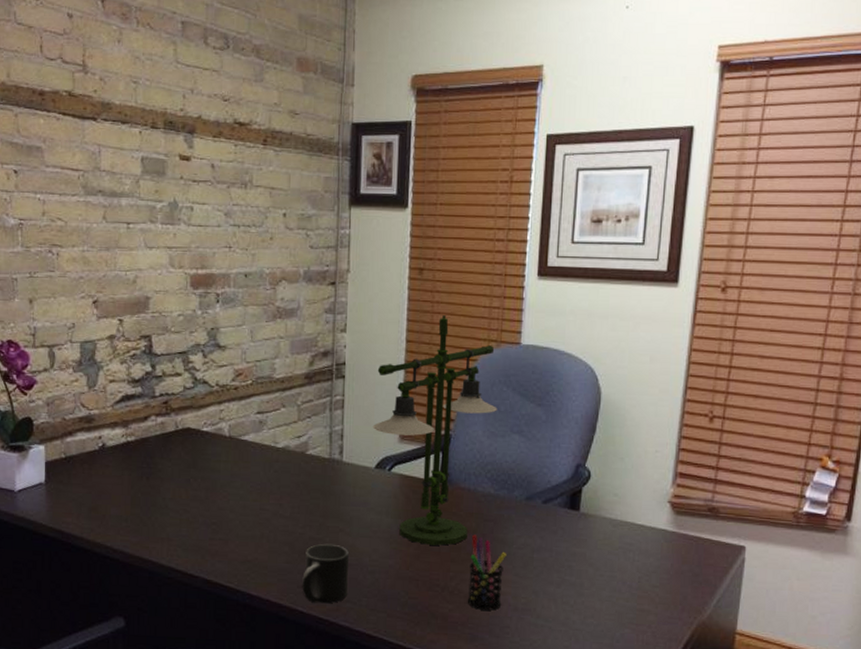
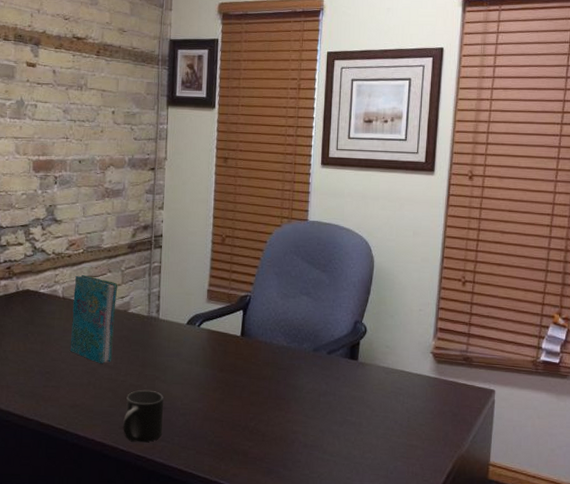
cover: none [239,410,294,513] -> present [69,274,118,363]
desk lamp: present [372,315,497,546] -> none [185,196,289,391]
pen holder: present [467,534,507,611] -> none [264,381,298,447]

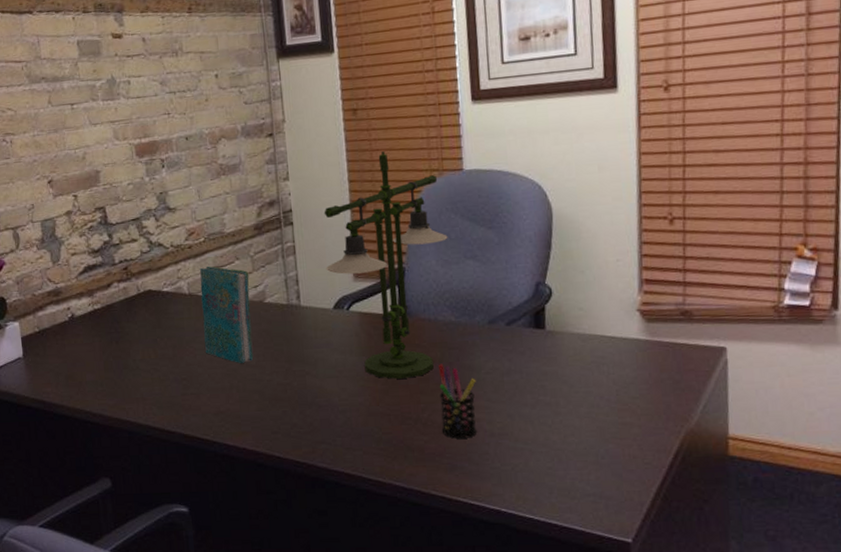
mug: present [123,389,164,442] -> none [275,387,321,447]
desk lamp: none [185,196,289,391] -> present [324,151,448,379]
pen holder: none [264,381,298,447] -> present [439,364,477,439]

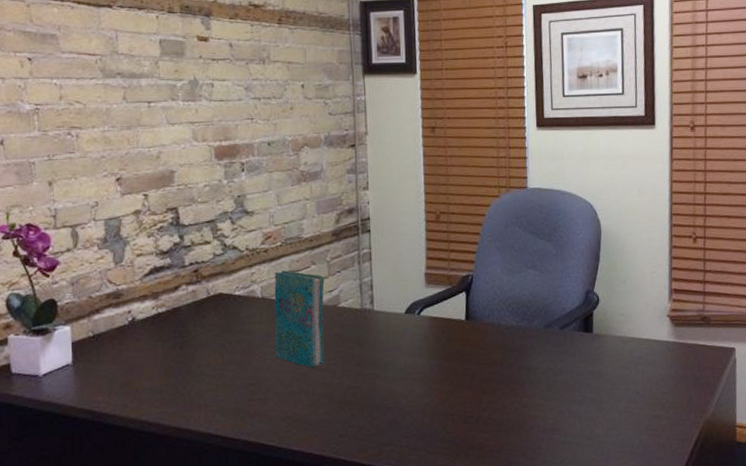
desk lamp: present [324,151,448,379] -> none [400,167,512,380]
pen holder: present [439,364,477,439] -> none [500,365,532,436]

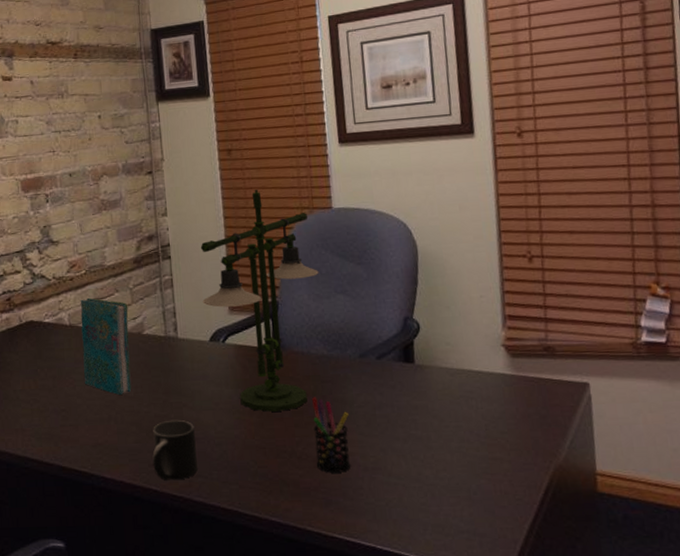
mug: none [343,390,388,450] -> present [152,419,198,481]
desk lamp: none [400,167,512,380] -> present [200,190,319,412]
pen holder: none [500,365,532,436] -> present [312,397,351,473]

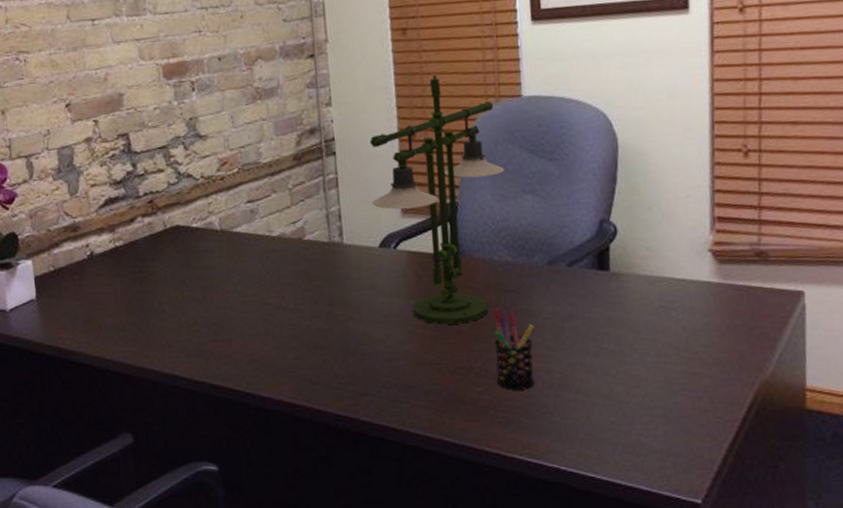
cover: present [80,297,132,395] -> none [233,199,291,307]
mug: present [152,419,198,481] -> none [314,333,365,399]

